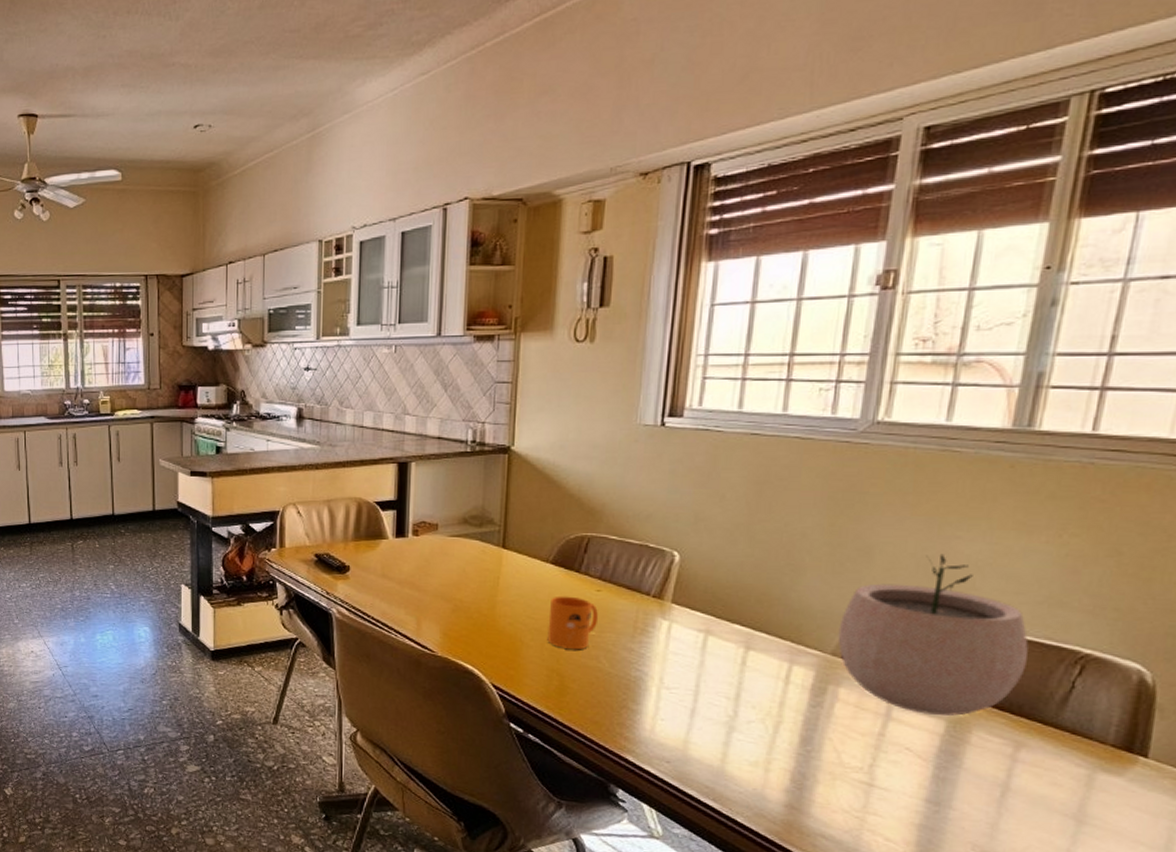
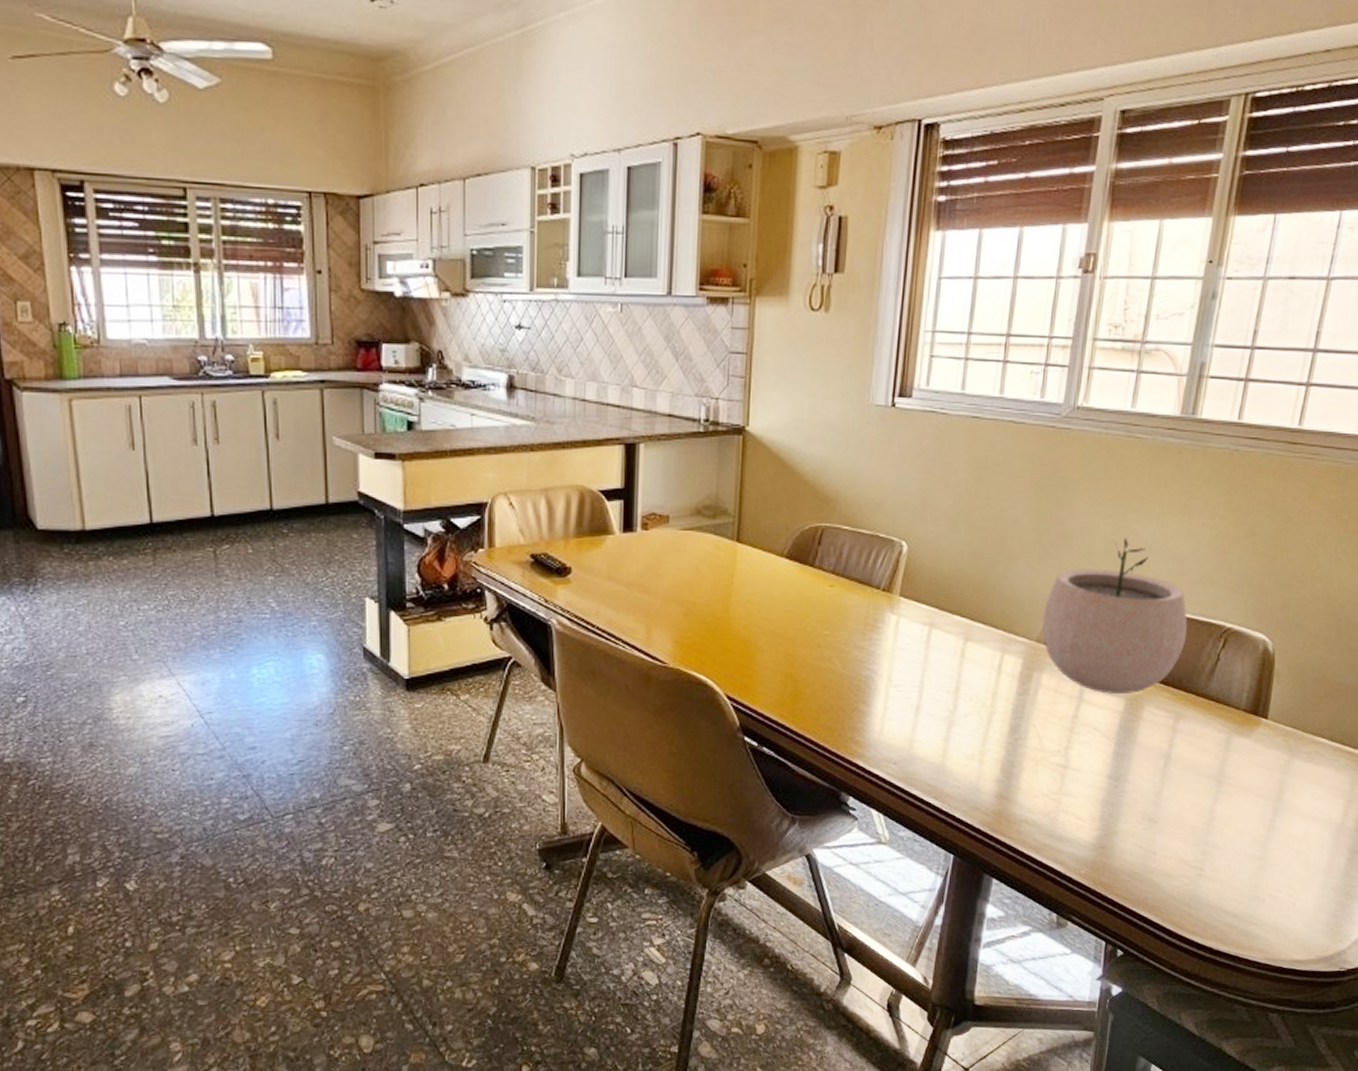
mug: present [547,596,599,650] -> none [782,593,832,652]

